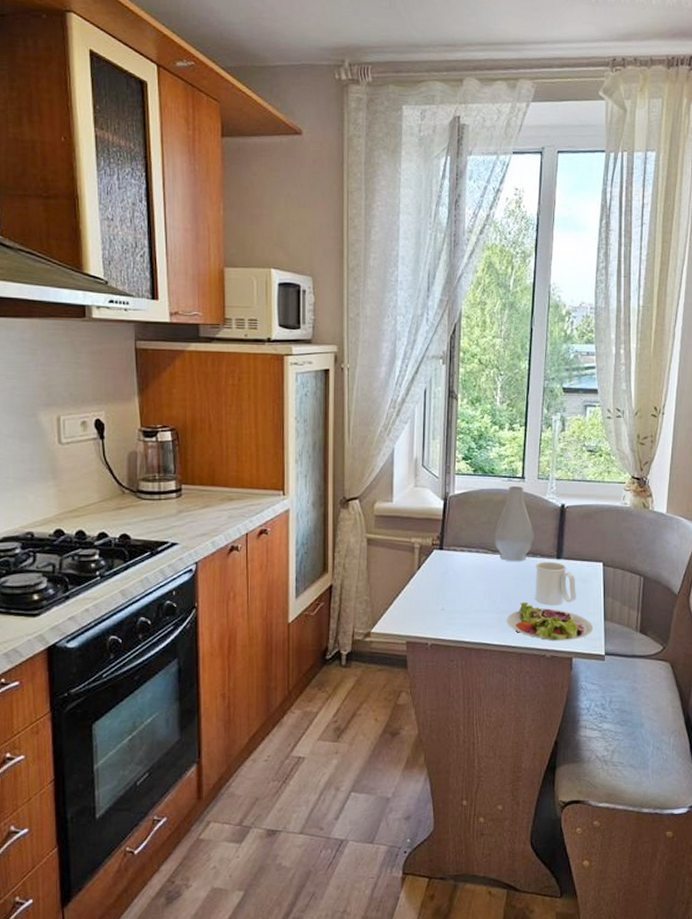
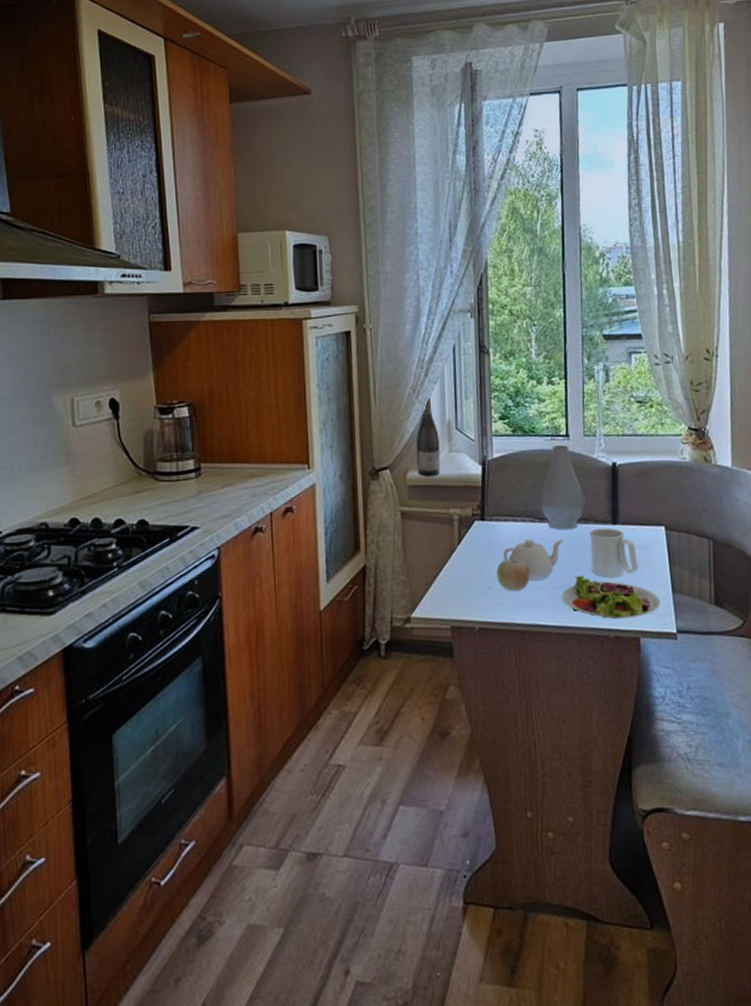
wine bottle: none [384,434,406,507] -> present [415,395,441,476]
fruit: none [450,582,481,614] -> present [496,556,531,592]
teapot: none [458,568,512,606] -> present [503,539,564,582]

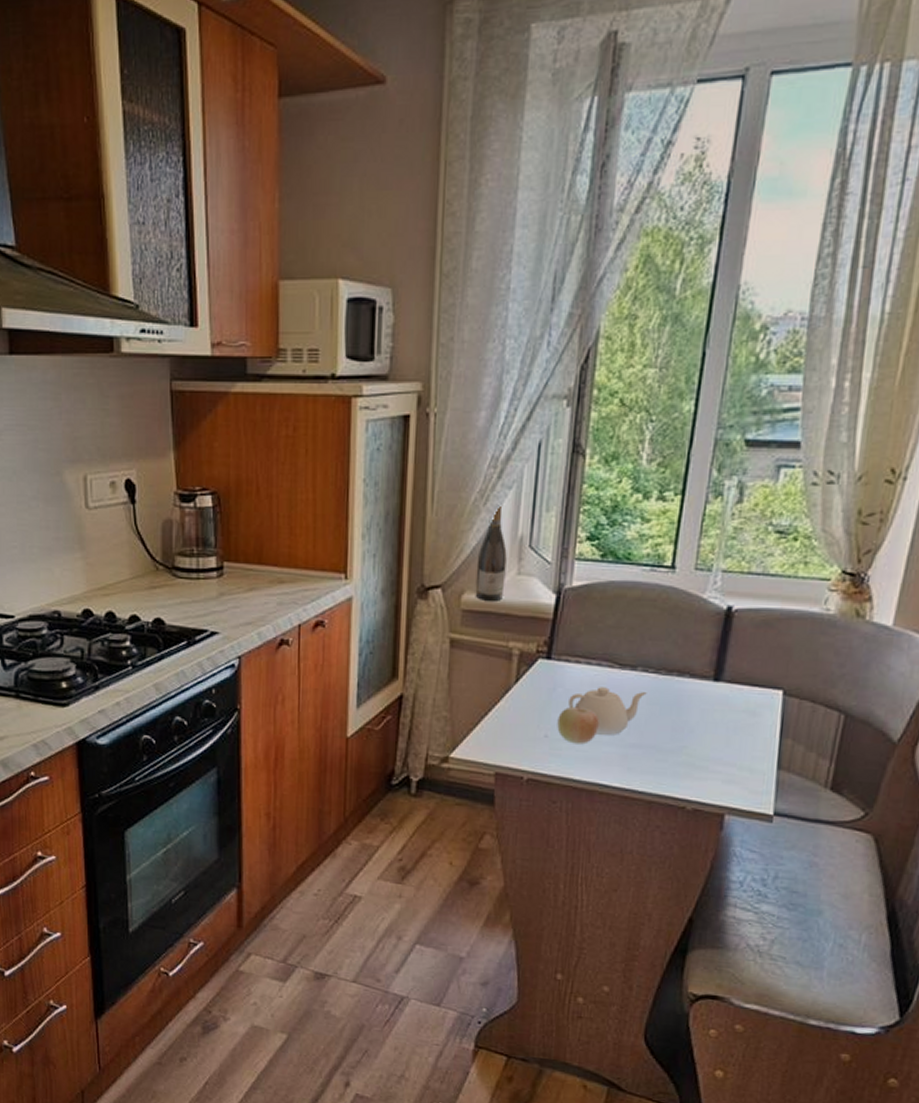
vase: present [538,445,587,531] -> none [621,578,685,682]
salad plate: present [561,576,661,620] -> none [633,736,760,792]
mug: present [589,528,638,579] -> none [676,683,739,744]

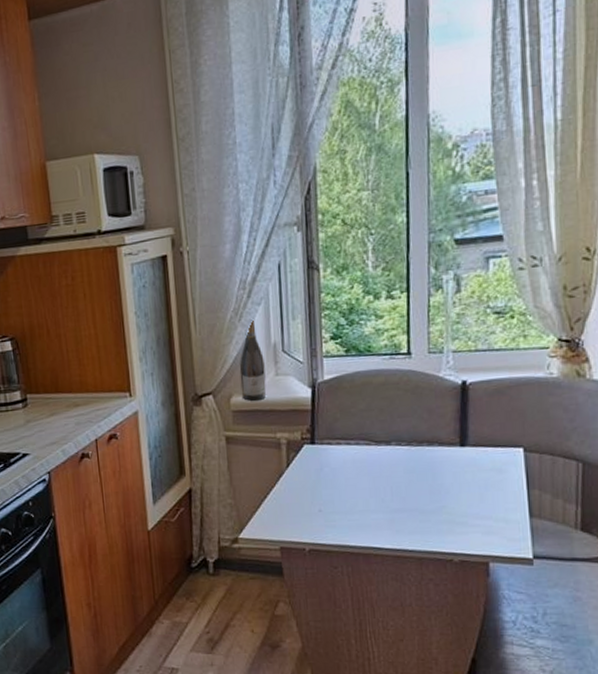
fruit: present [557,703,600,745] -> none [328,479,366,515]
teapot: present [568,687,647,737] -> none [335,462,403,505]

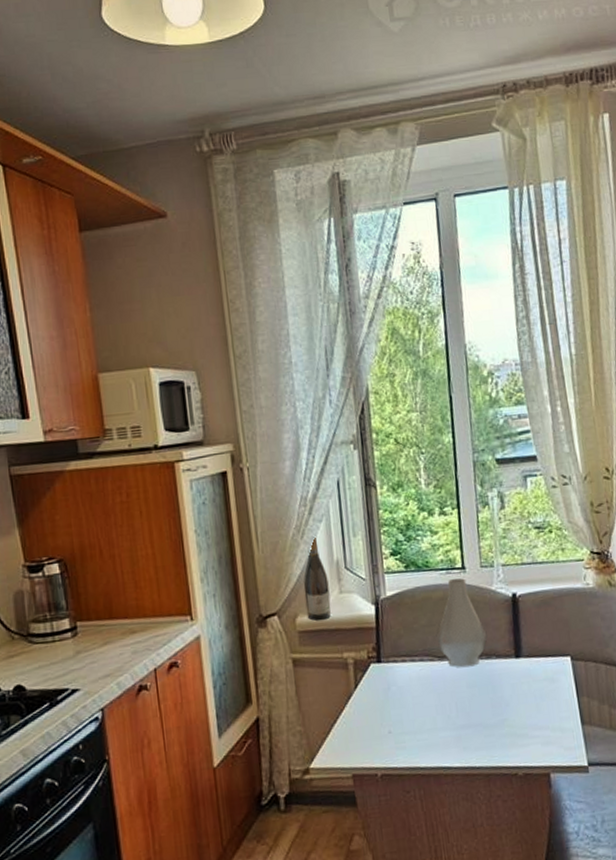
vase: none [374,364,431,454] -> present [436,578,488,668]

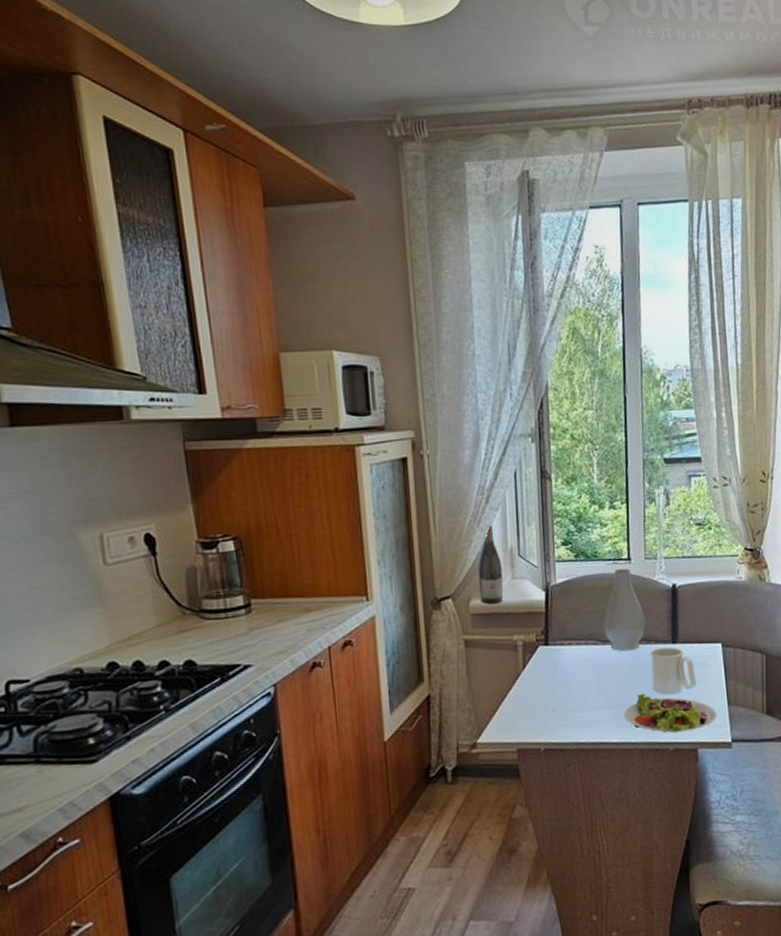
salad plate: none [465,713,570,757] -> present [623,694,717,734]
mug: none [491,662,545,715] -> present [650,647,697,696]

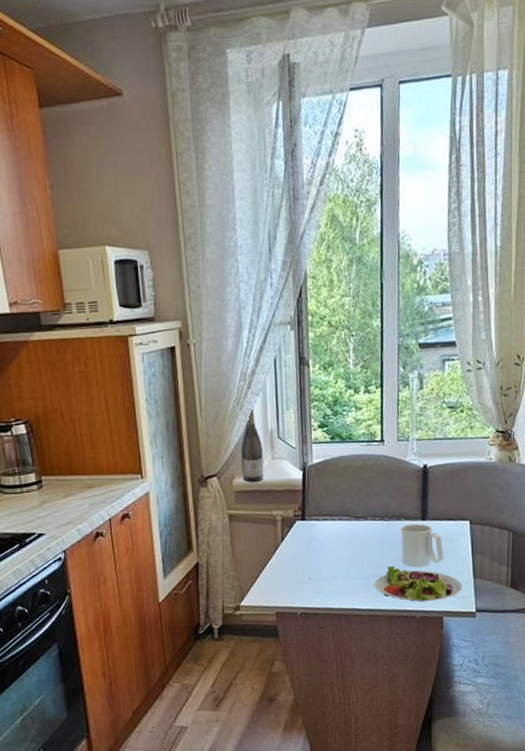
vase: present [601,568,648,652] -> none [354,450,399,527]

